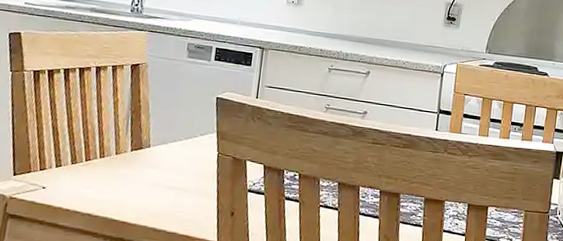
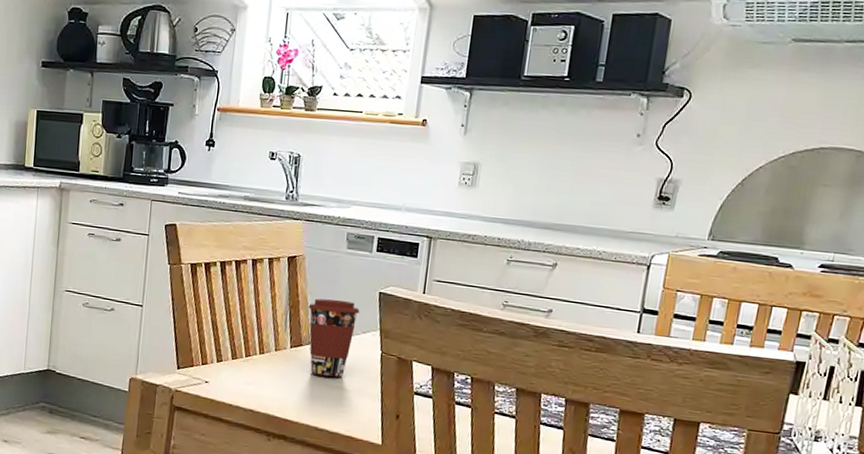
coffee cup: none [149,103,199,178] -> present [308,298,360,377]

